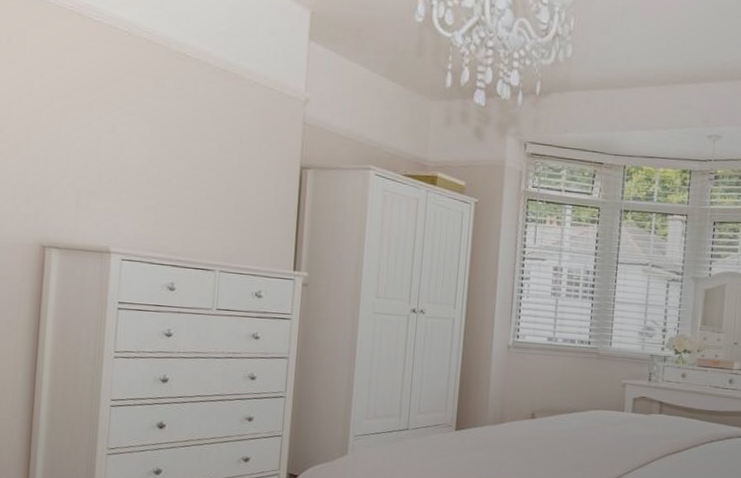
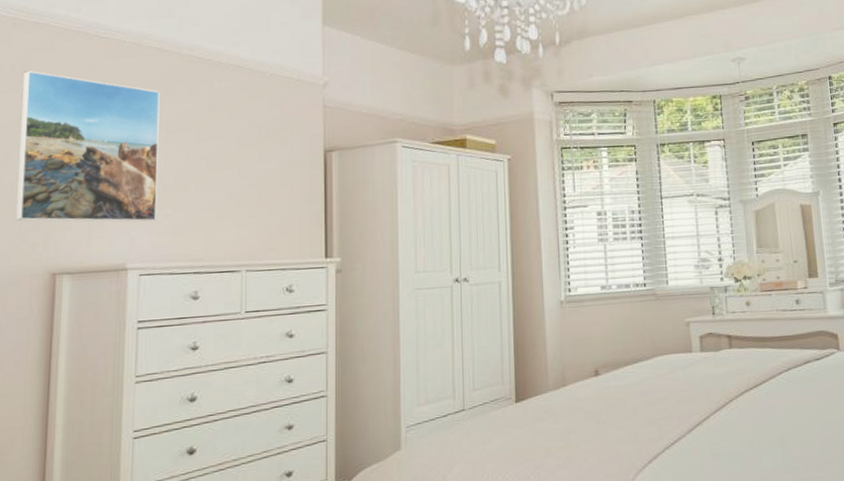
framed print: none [10,43,148,212] -> present [16,70,160,222]

